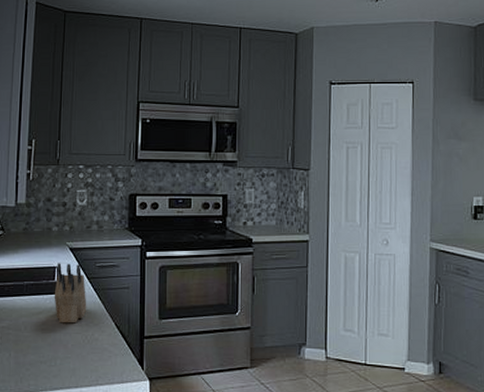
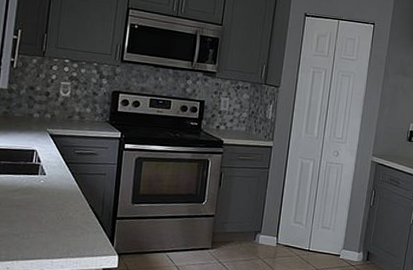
knife block: present [54,263,87,324] -> none [30,147,64,202]

